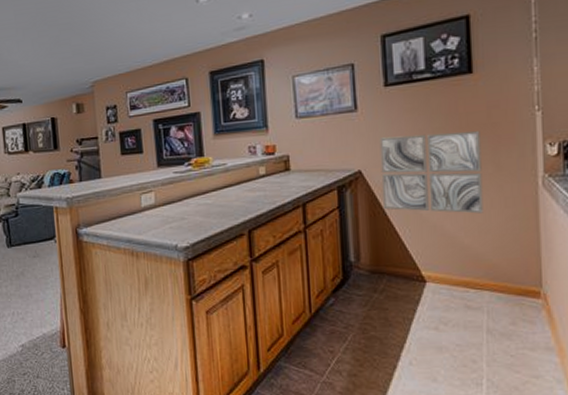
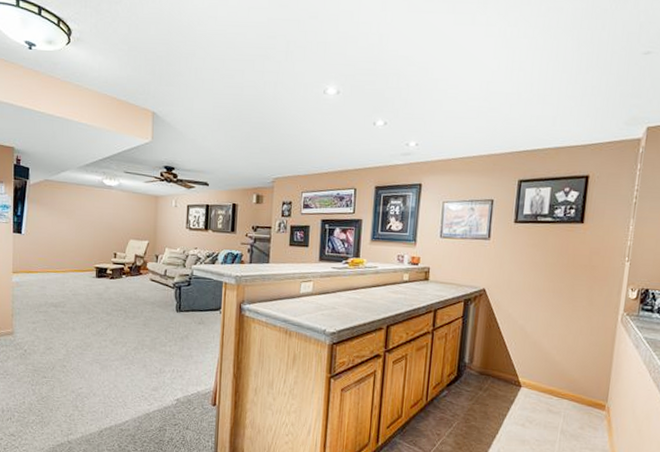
wall art: present [379,131,484,214] -> none [497,264,582,337]

